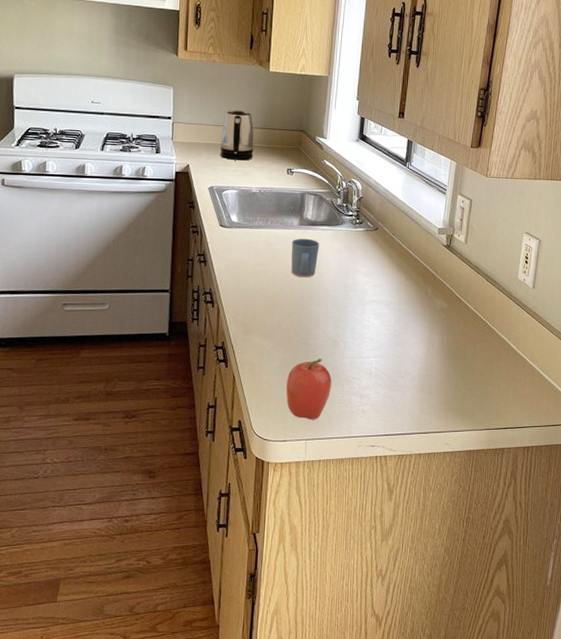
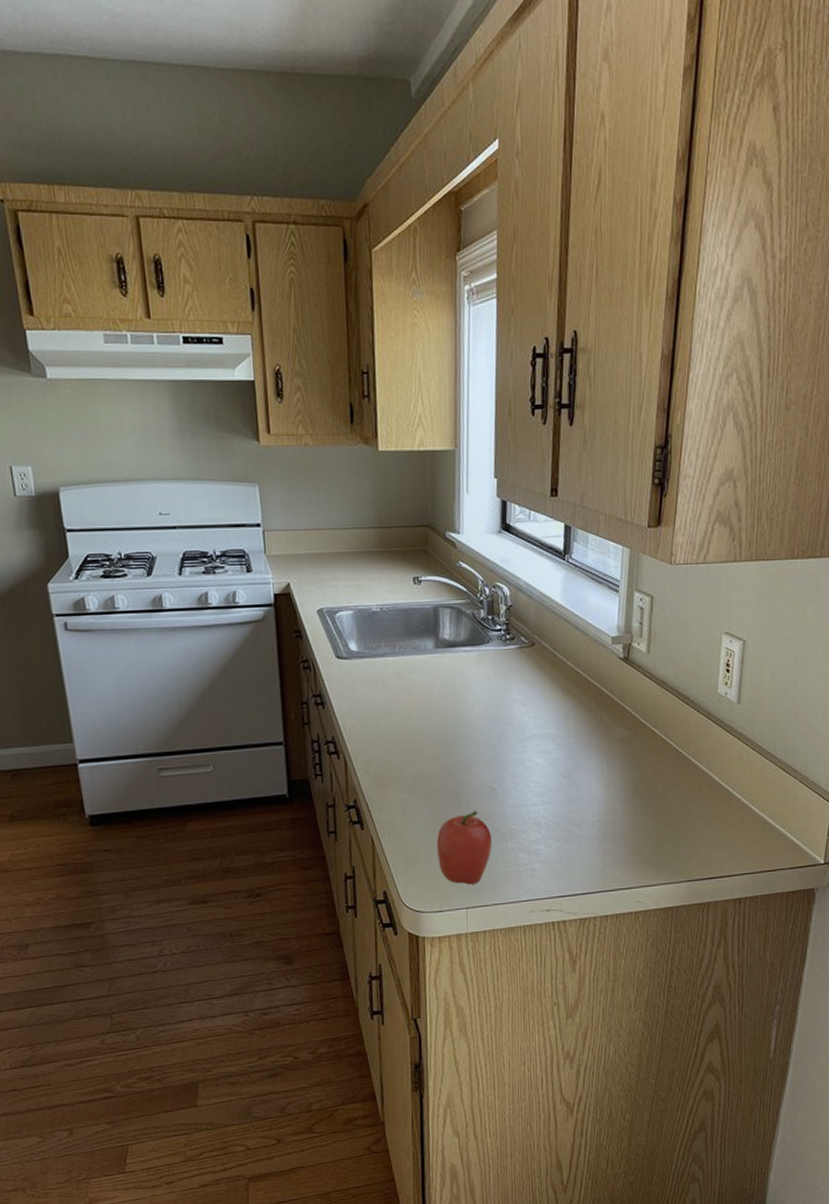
kettle: present [220,109,254,161] -> none [325,505,369,572]
mug: present [291,238,320,278] -> none [427,664,463,714]

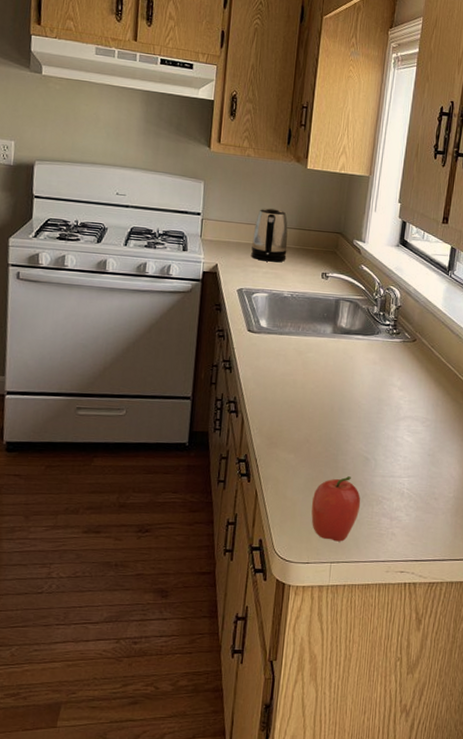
kettle: none [325,505,369,572] -> present [251,207,288,262]

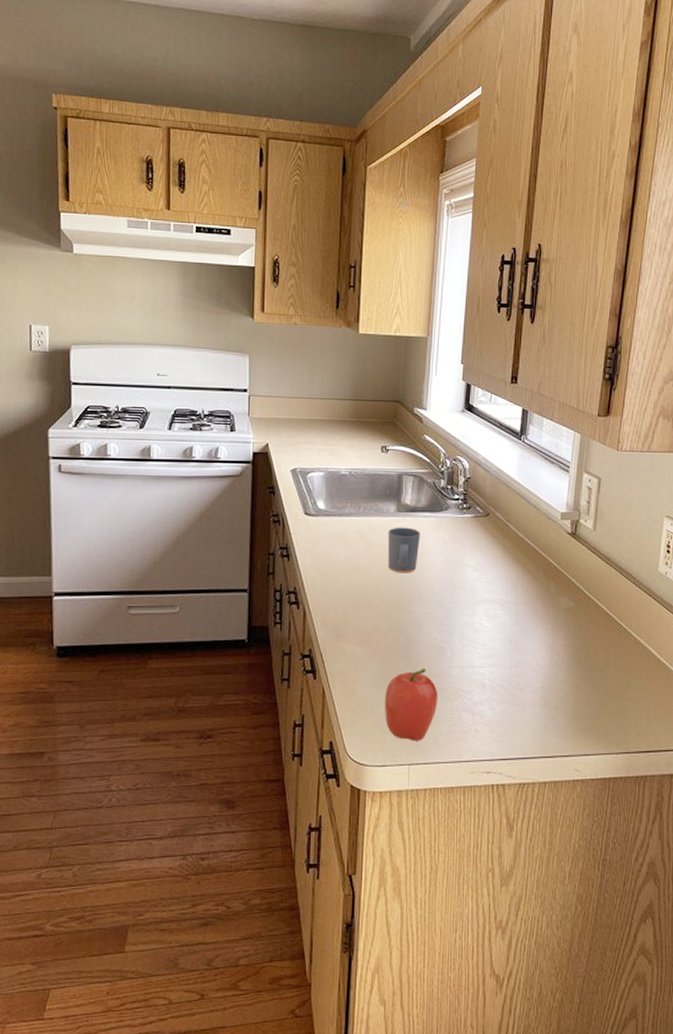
kettle: present [251,207,288,262] -> none [303,378,343,438]
mug: none [322,347,353,390] -> present [387,527,421,573]

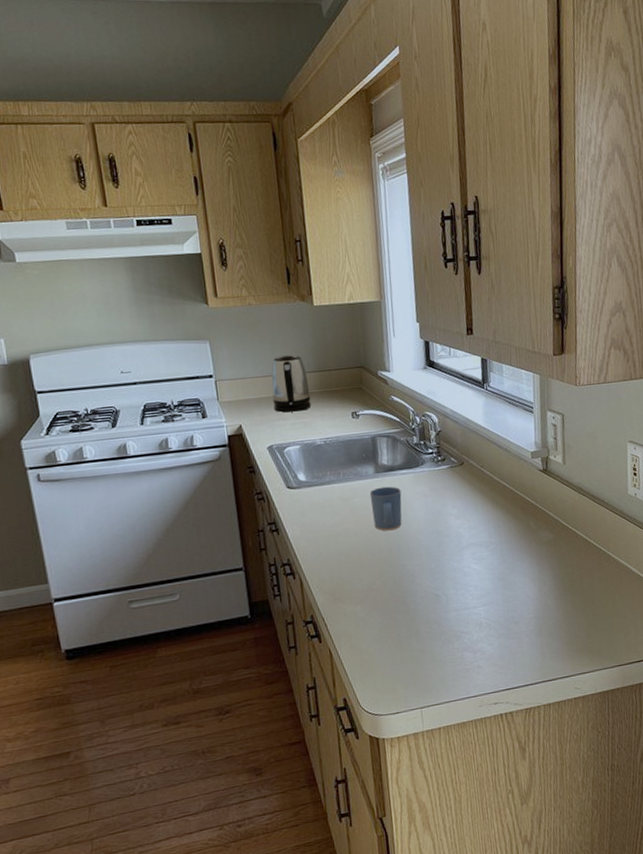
kettle: none [303,378,343,438] -> present [271,354,312,413]
fruit: present [384,668,439,741] -> none [389,617,440,686]

